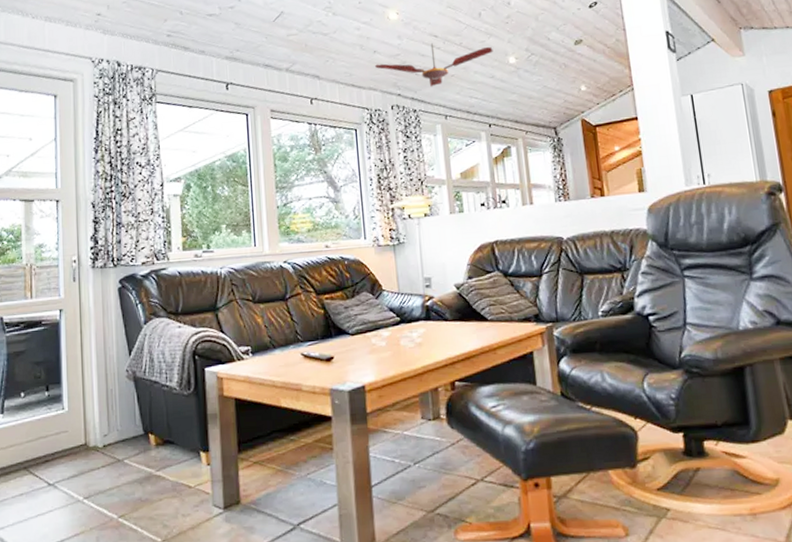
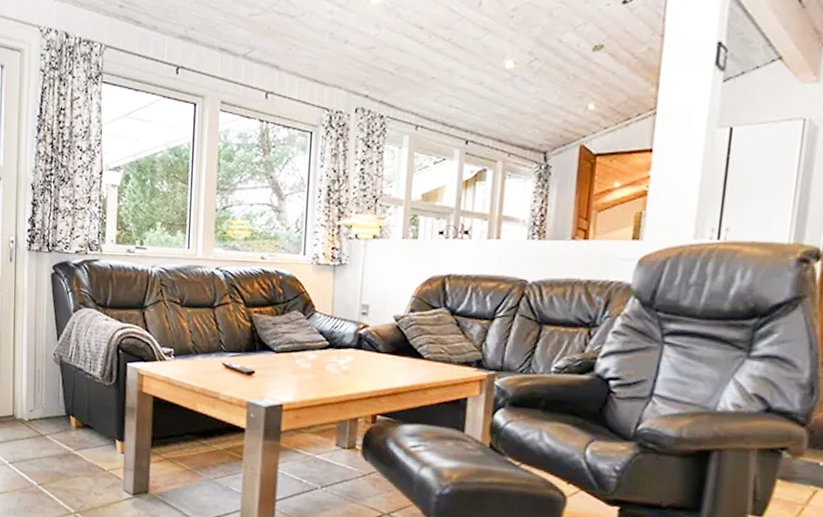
ceiling fan: present [374,43,493,87] -> none [343,36,488,90]

